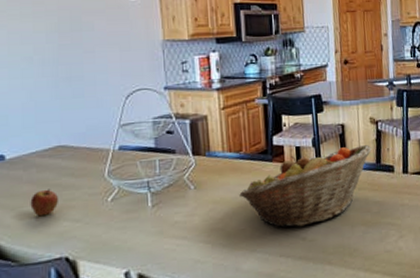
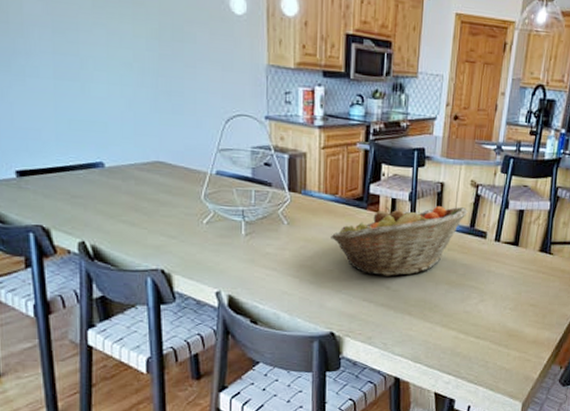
apple: present [30,189,58,217] -> none [129,202,155,228]

